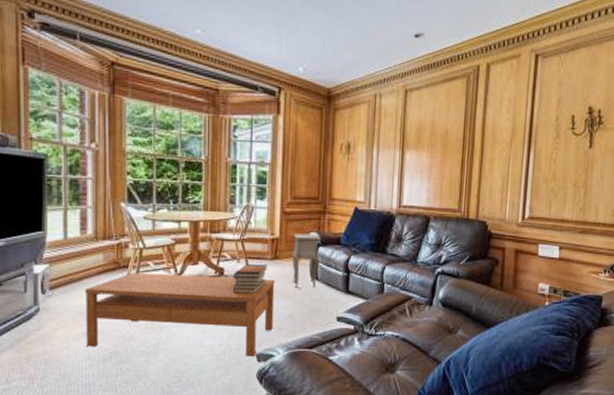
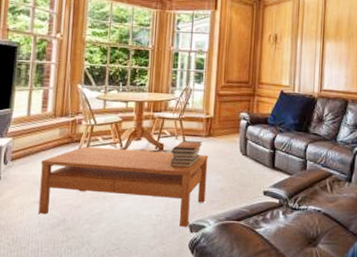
side table: present [292,233,320,289] -> none [224,113,250,165]

